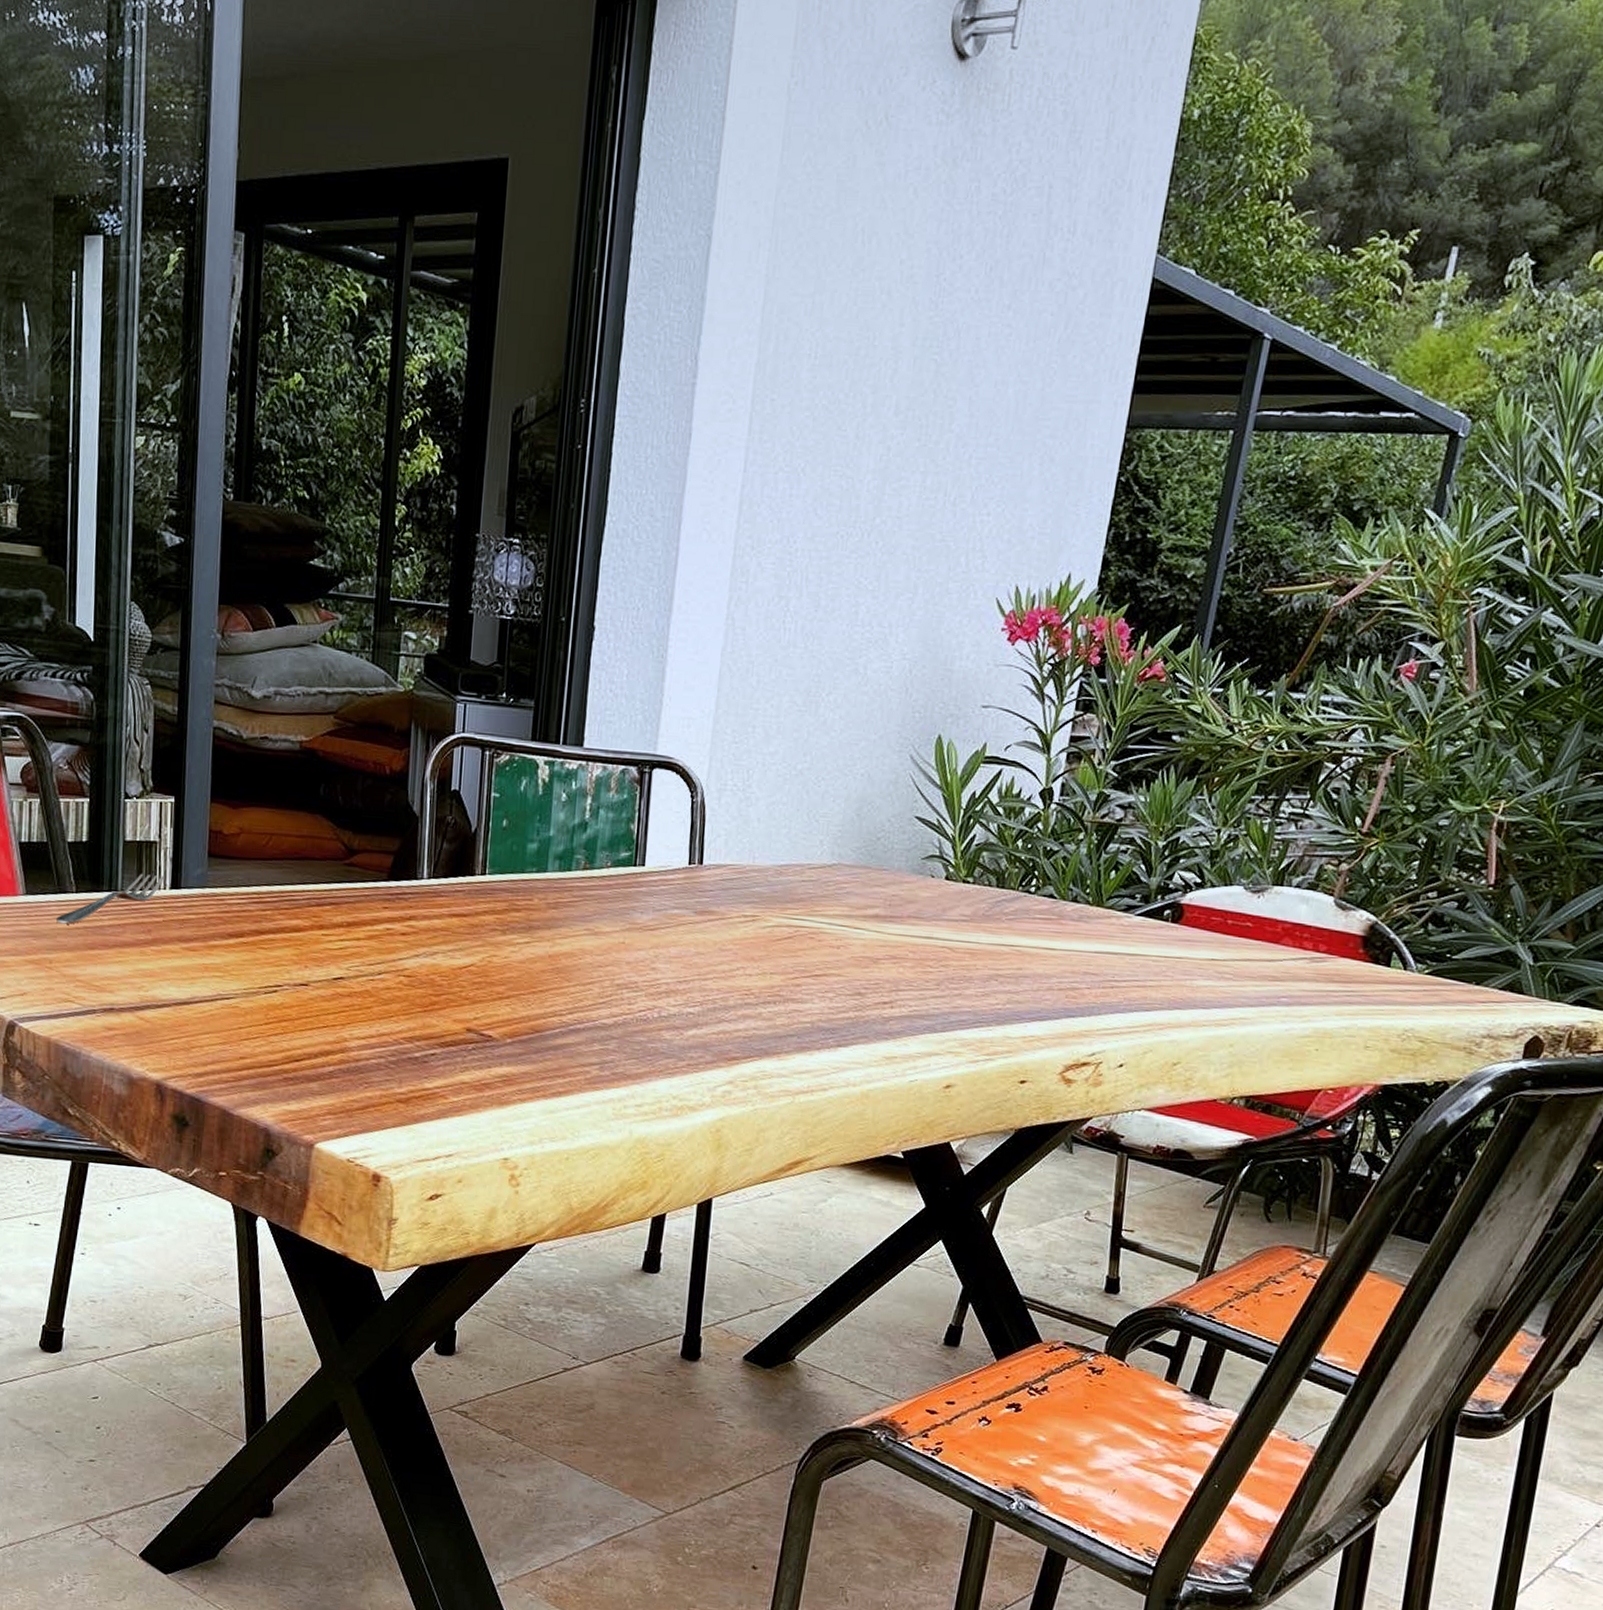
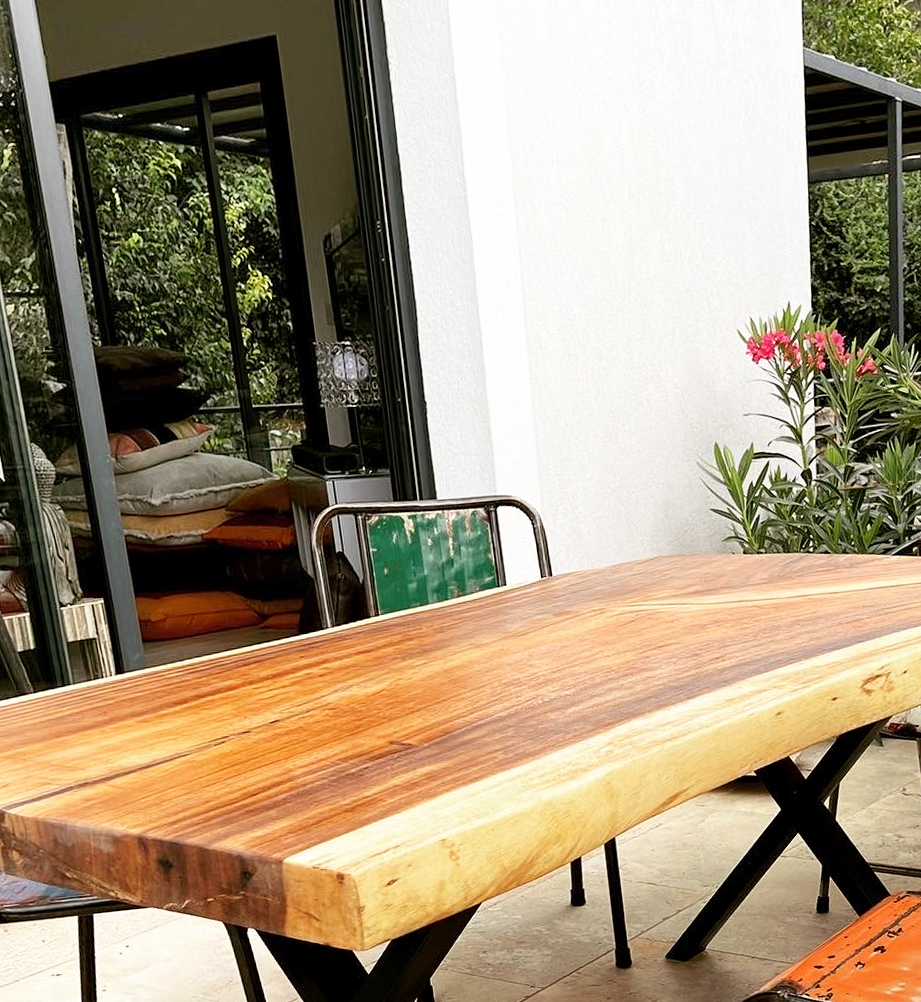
fork: present [55,873,165,925] -> none [21,665,109,721]

